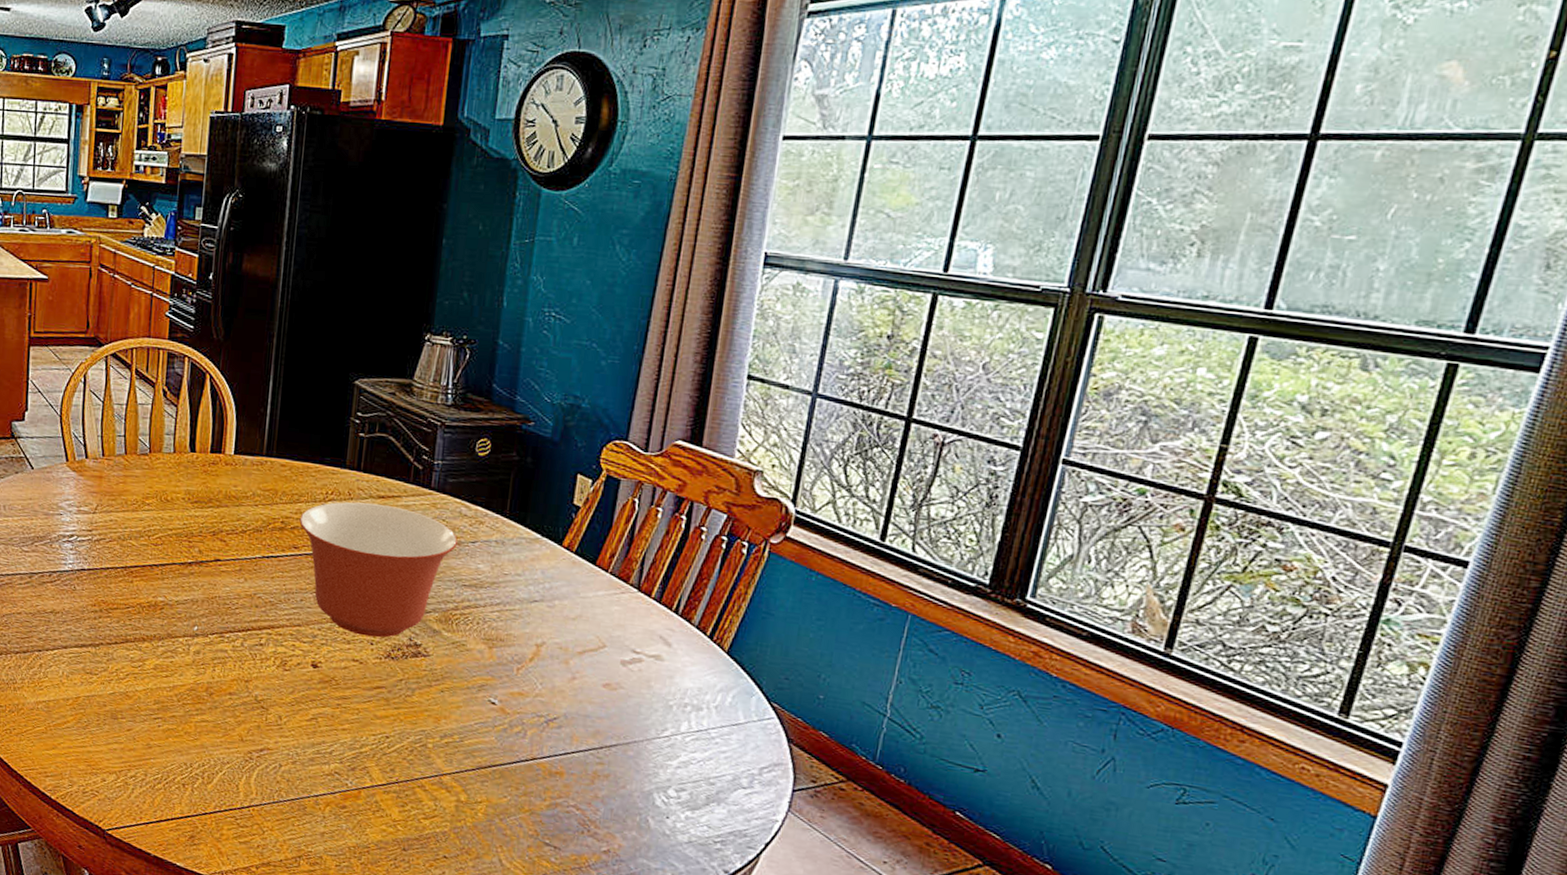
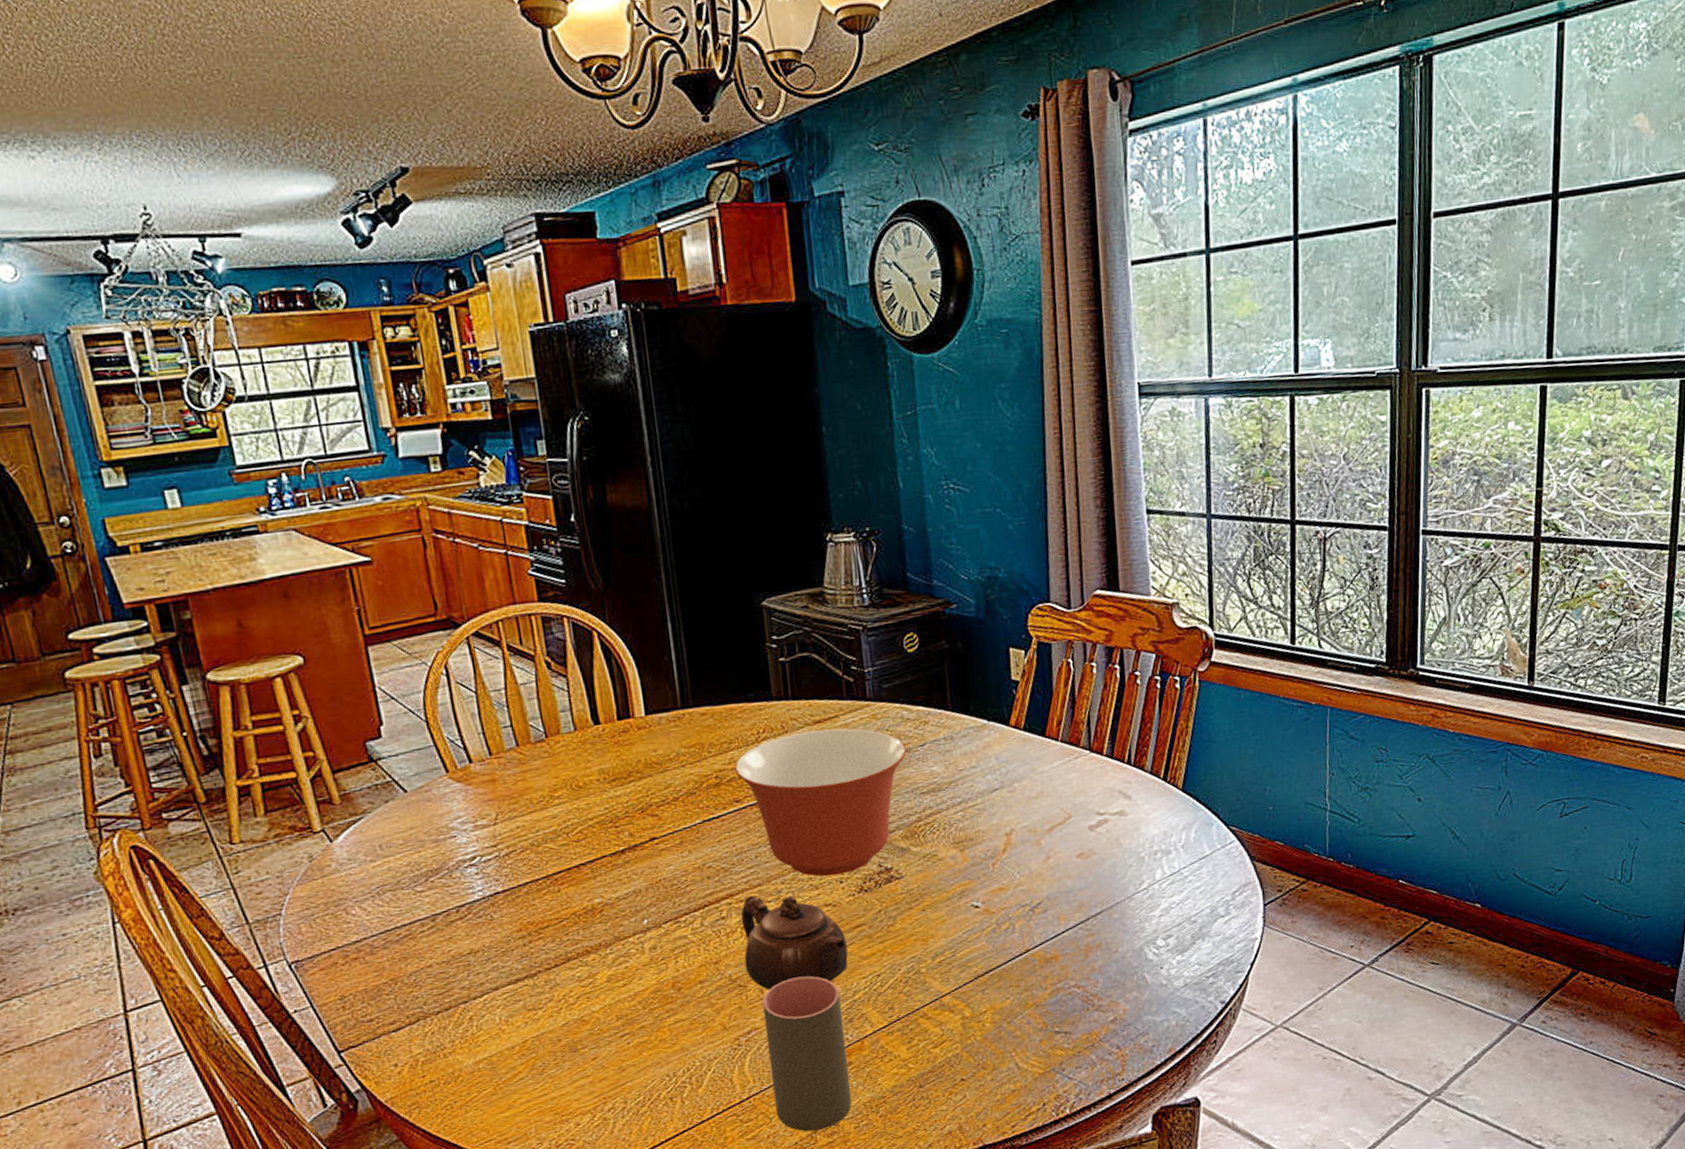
cup: none [270,714,349,858] -> present [762,975,852,1132]
teapot: none [271,632,365,729] -> present [741,895,848,990]

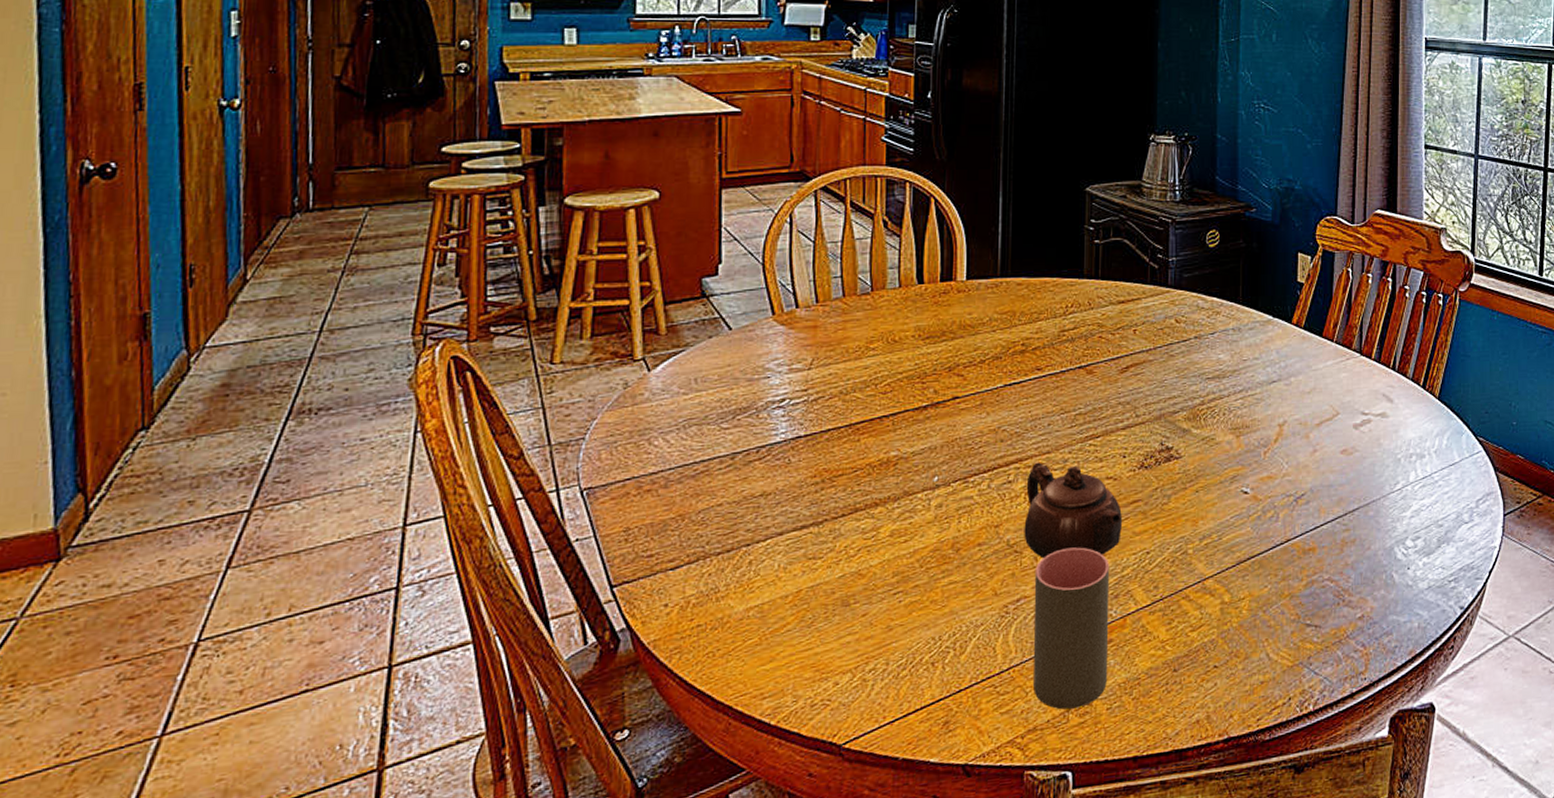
mixing bowl: present [734,728,906,877] -> none [1041,309,1197,450]

